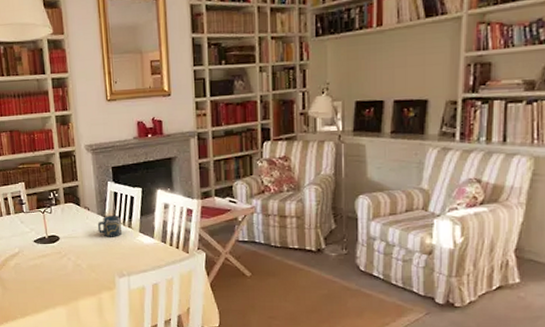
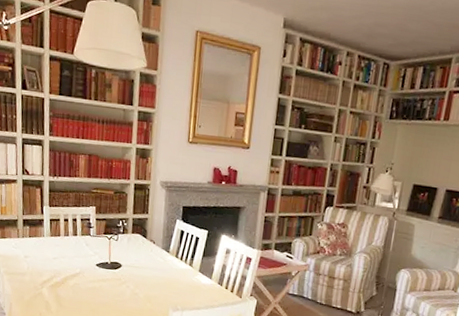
cup: present [97,216,122,237] -> none [159,251,184,273]

